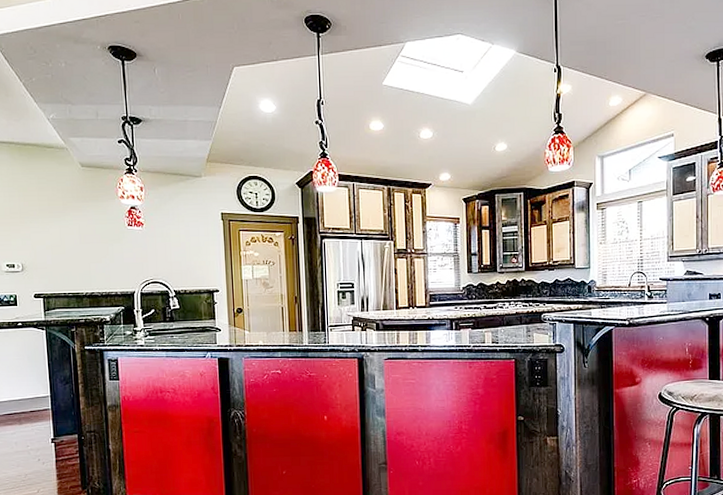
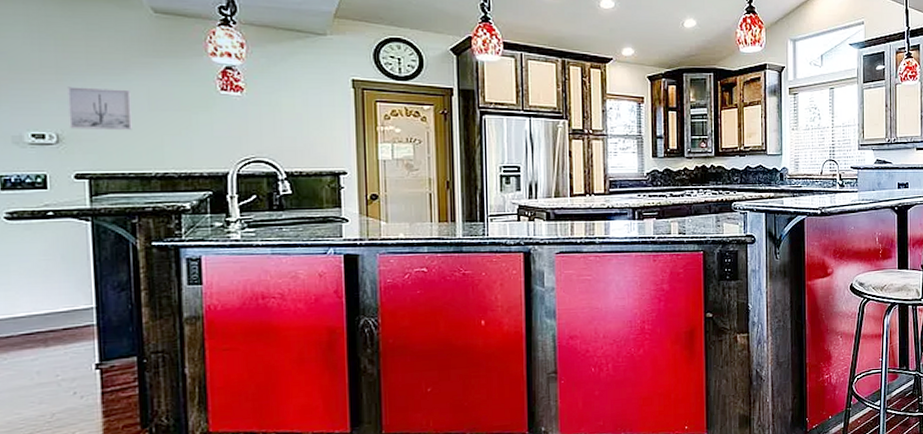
wall art: none [28,227,70,260] -> present [68,87,132,131]

